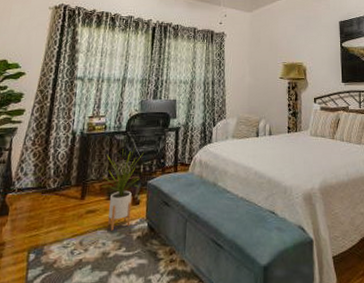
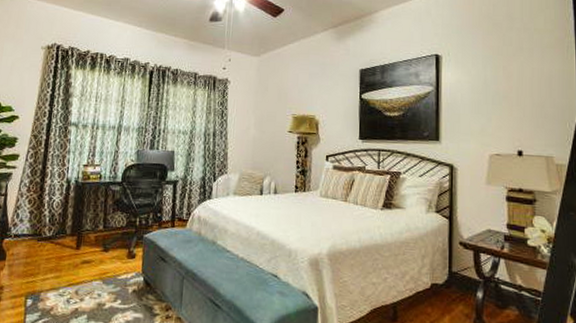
house plant: present [102,148,144,231] -> none [97,200,140,283]

